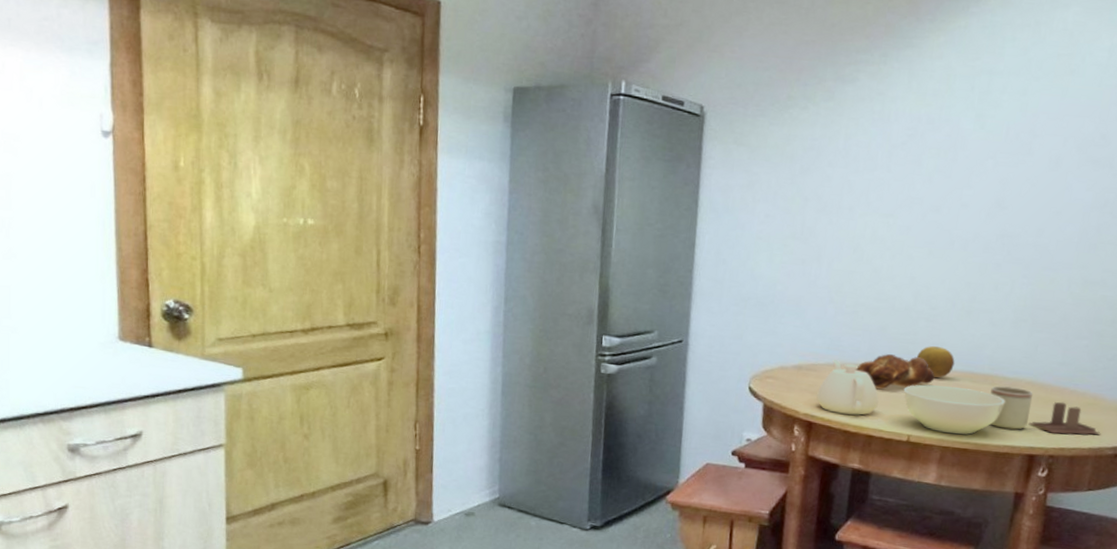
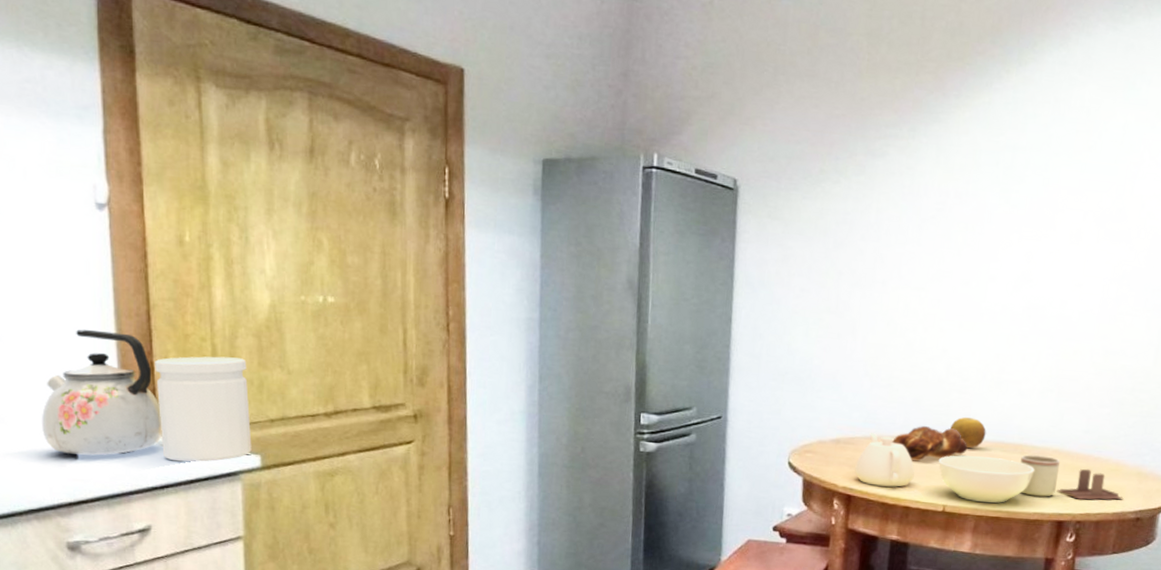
kettle: none [48,247,155,365] -> present [41,329,162,456]
jar: none [150,274,235,373] -> present [155,356,252,462]

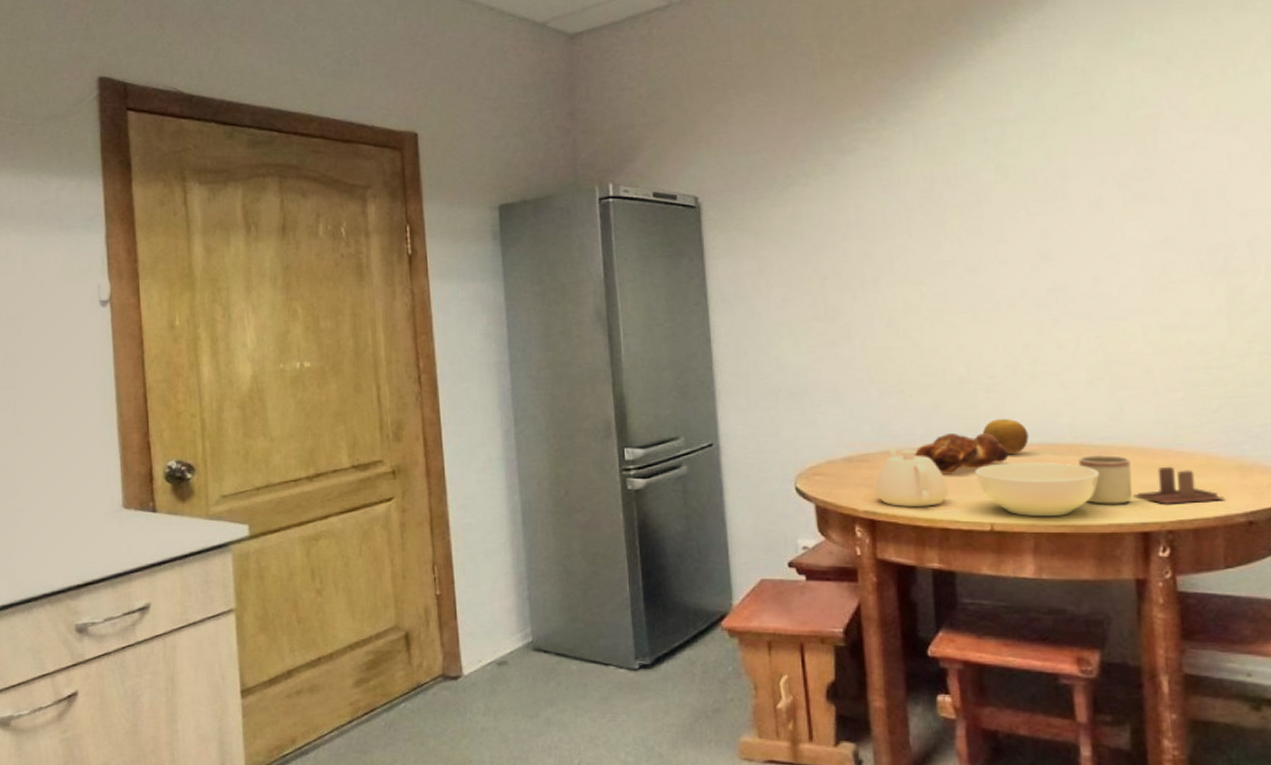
kettle: present [41,329,162,456] -> none [54,416,159,537]
jar: present [155,356,252,462] -> none [151,430,240,537]

